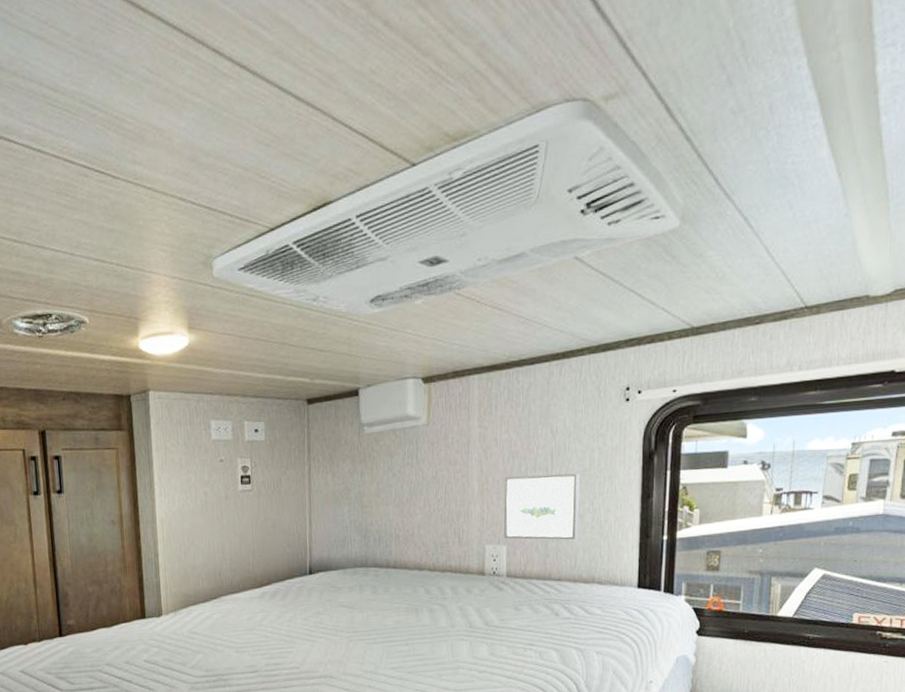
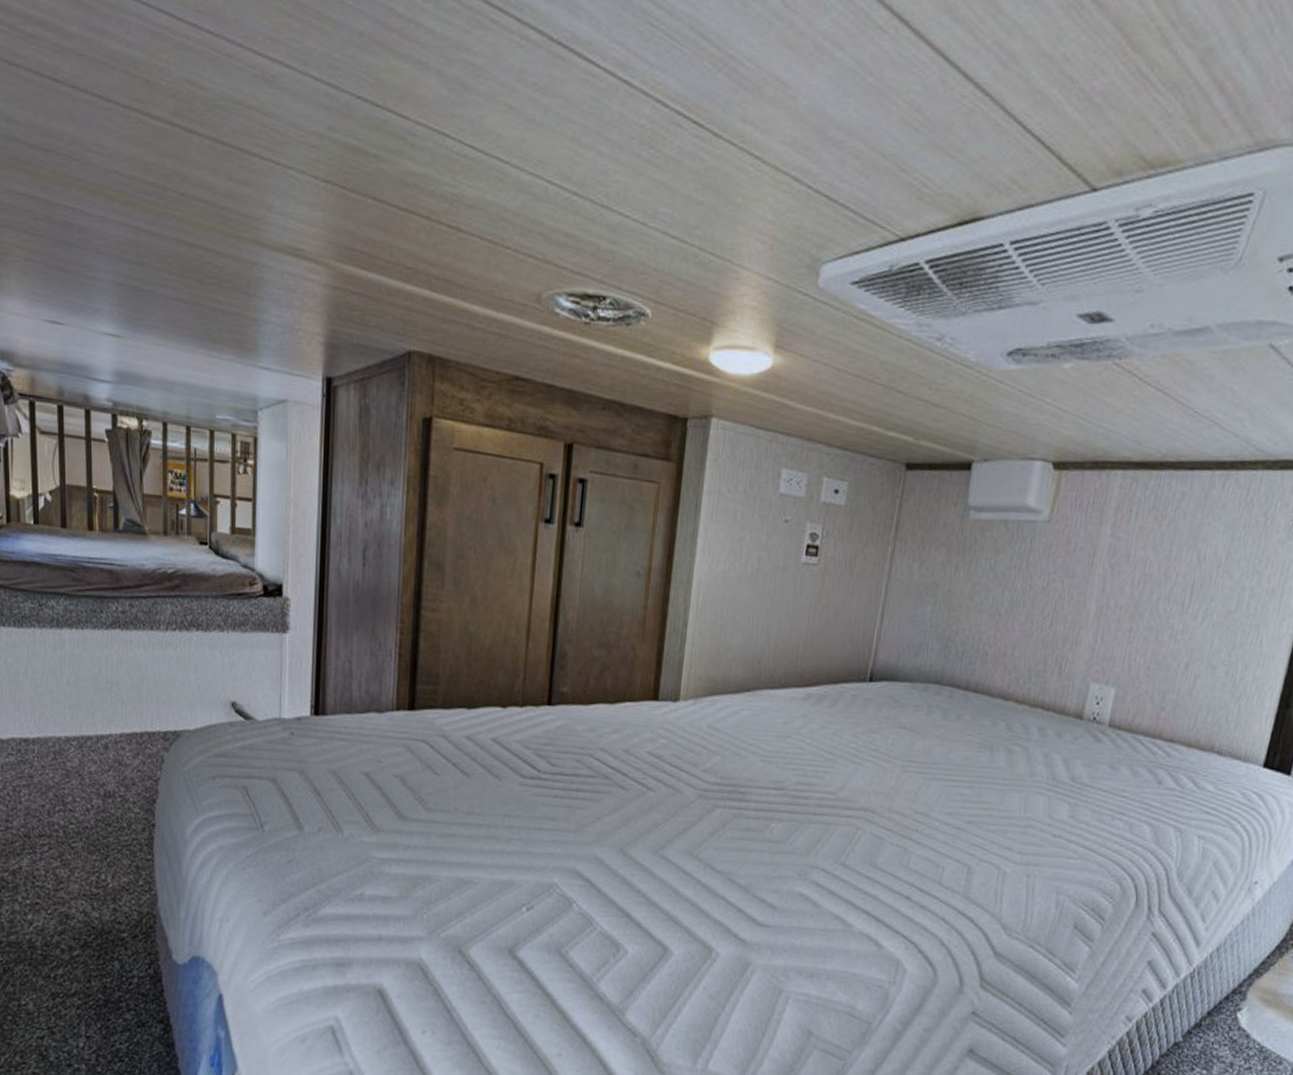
wall art: present [503,472,580,540] -> none [1114,604,1222,696]

